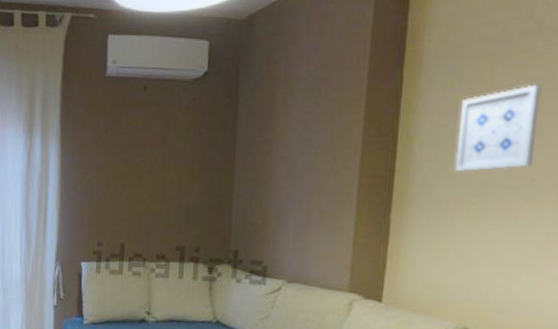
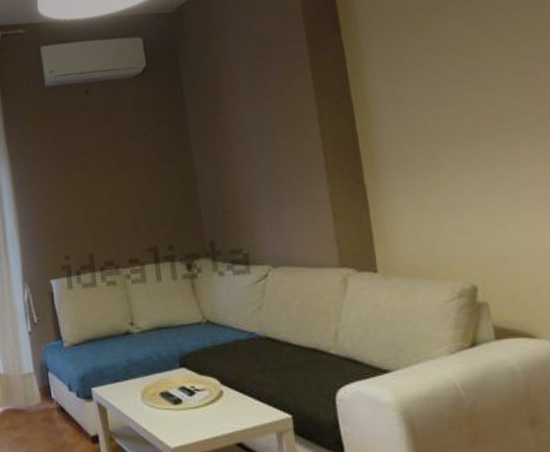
wall art: present [454,84,542,171] -> none [407,29,496,125]

